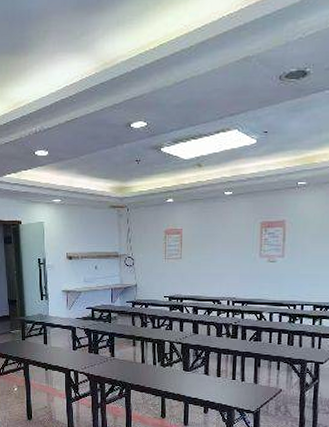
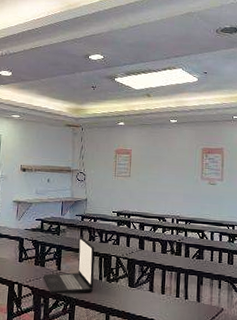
laptop: none [98,324,148,380] -> present [44,237,95,295]

